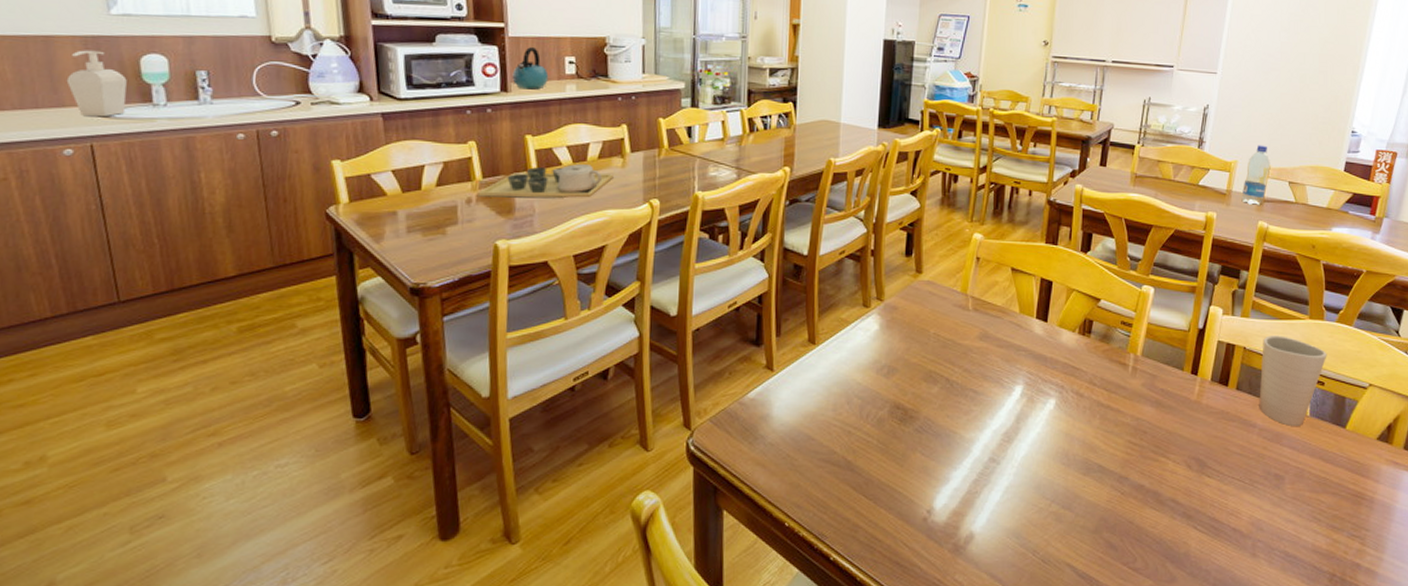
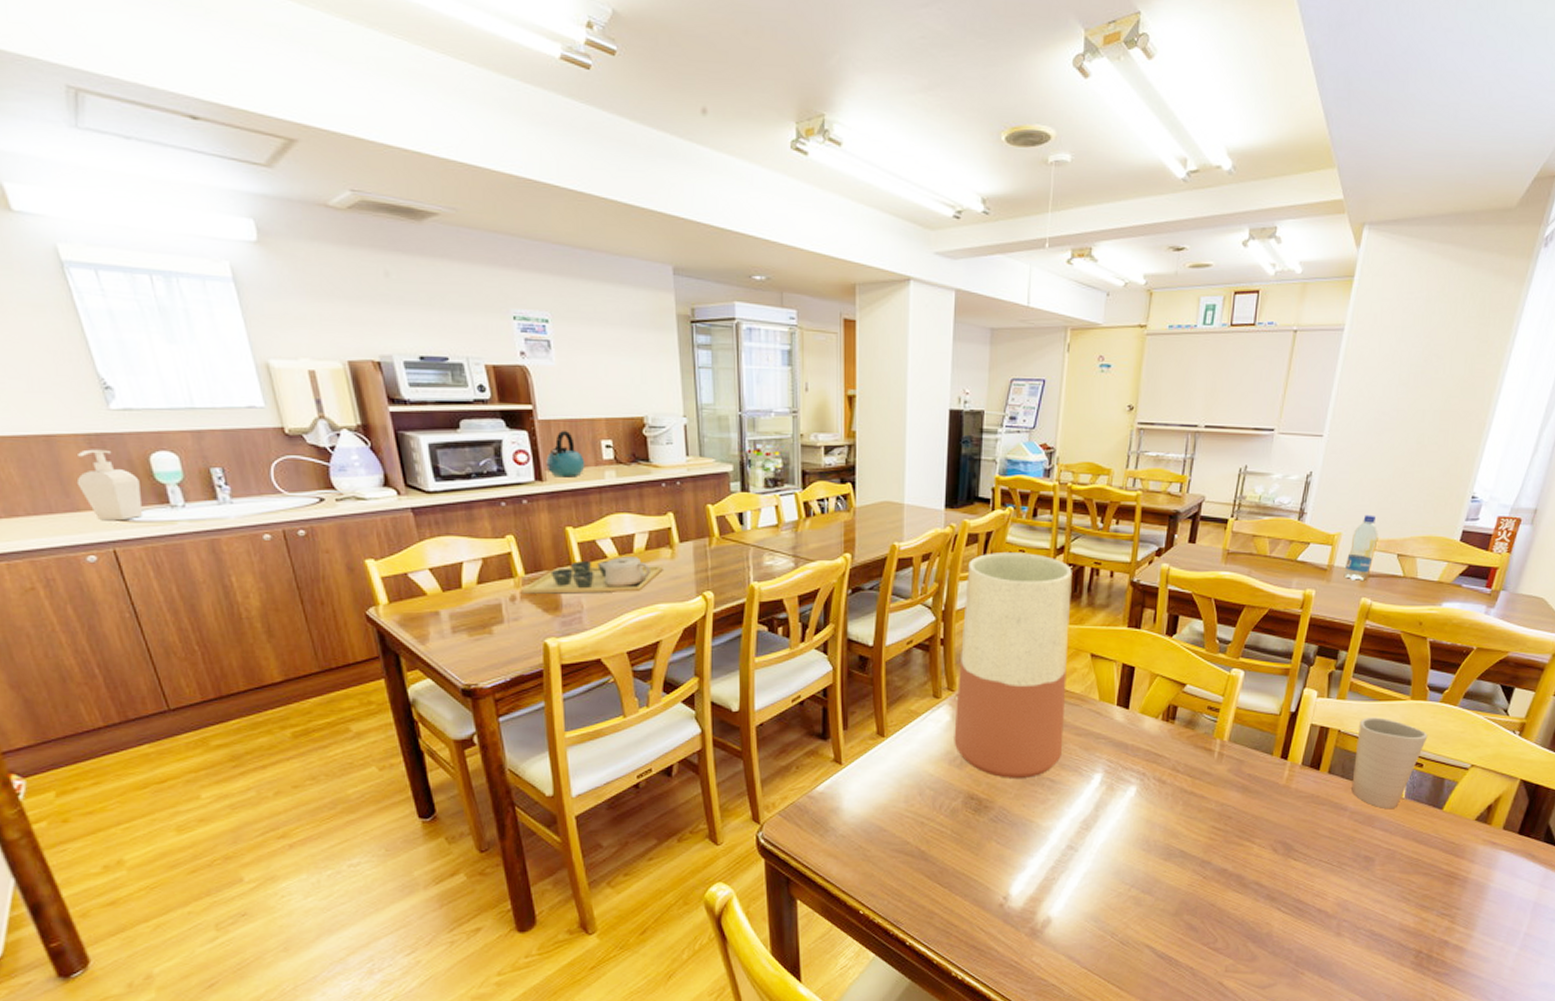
vase: none [881,170,994,388] -> present [954,553,1072,778]

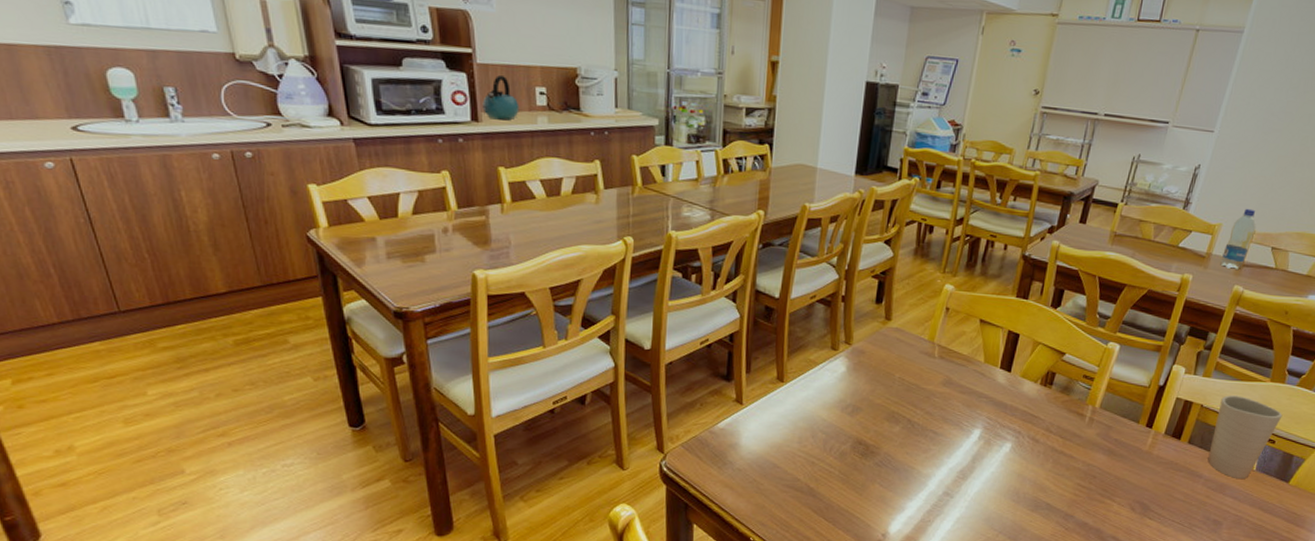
soap bottle: present [76,449,144,521] -> none [36,60,99,132]
tea set: present [522,557,663,594] -> none [454,198,588,233]
vase: present [954,553,1072,778] -> none [847,219,969,429]

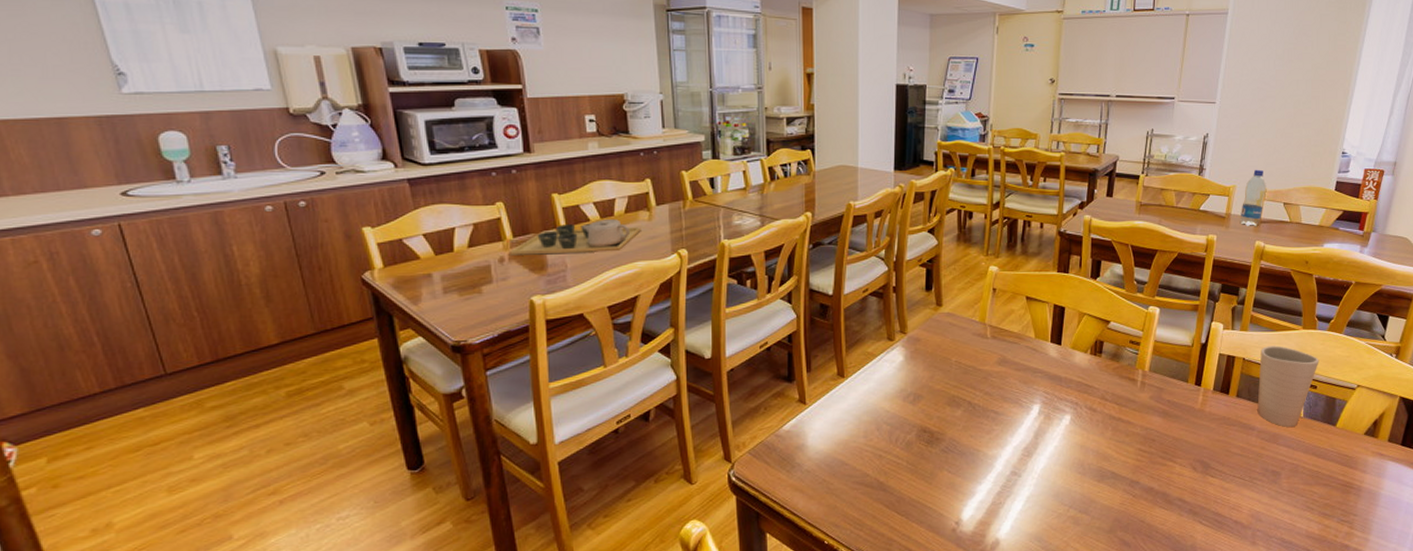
tea set: none [454,198,588,233] -> present [510,219,641,255]
kettle: present [482,75,520,121] -> none [534,108,570,149]

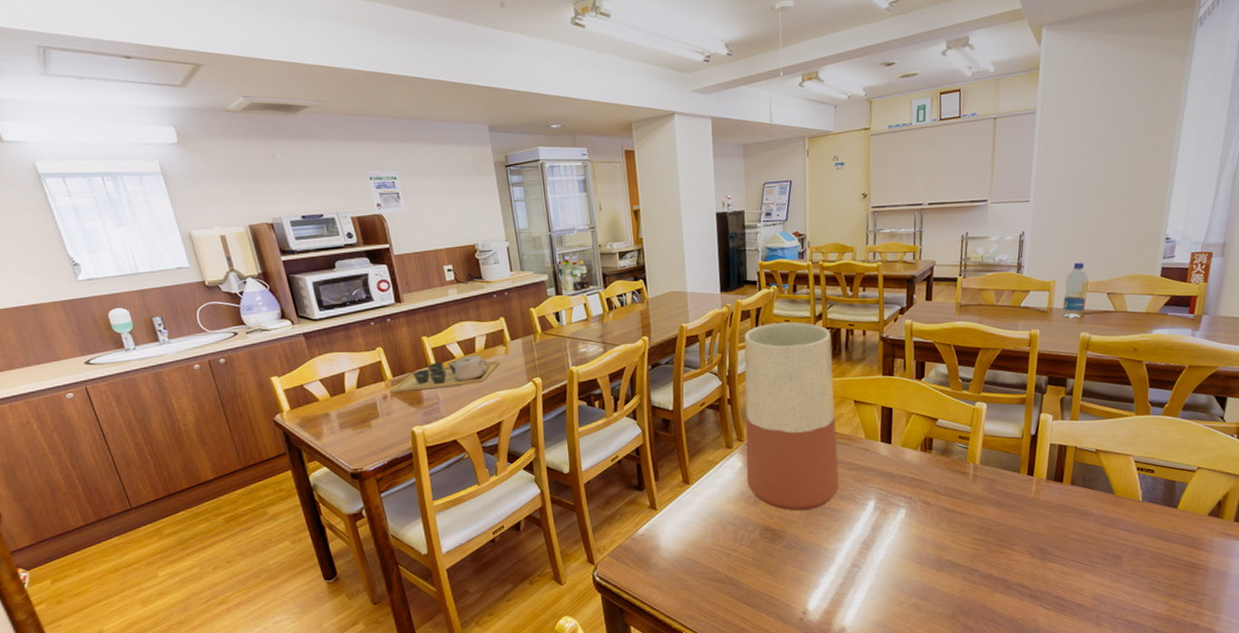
vase: none [907,208,1007,412] -> present [744,322,839,511]
cup: present [1257,346,1319,427] -> none [1092,433,1155,512]

